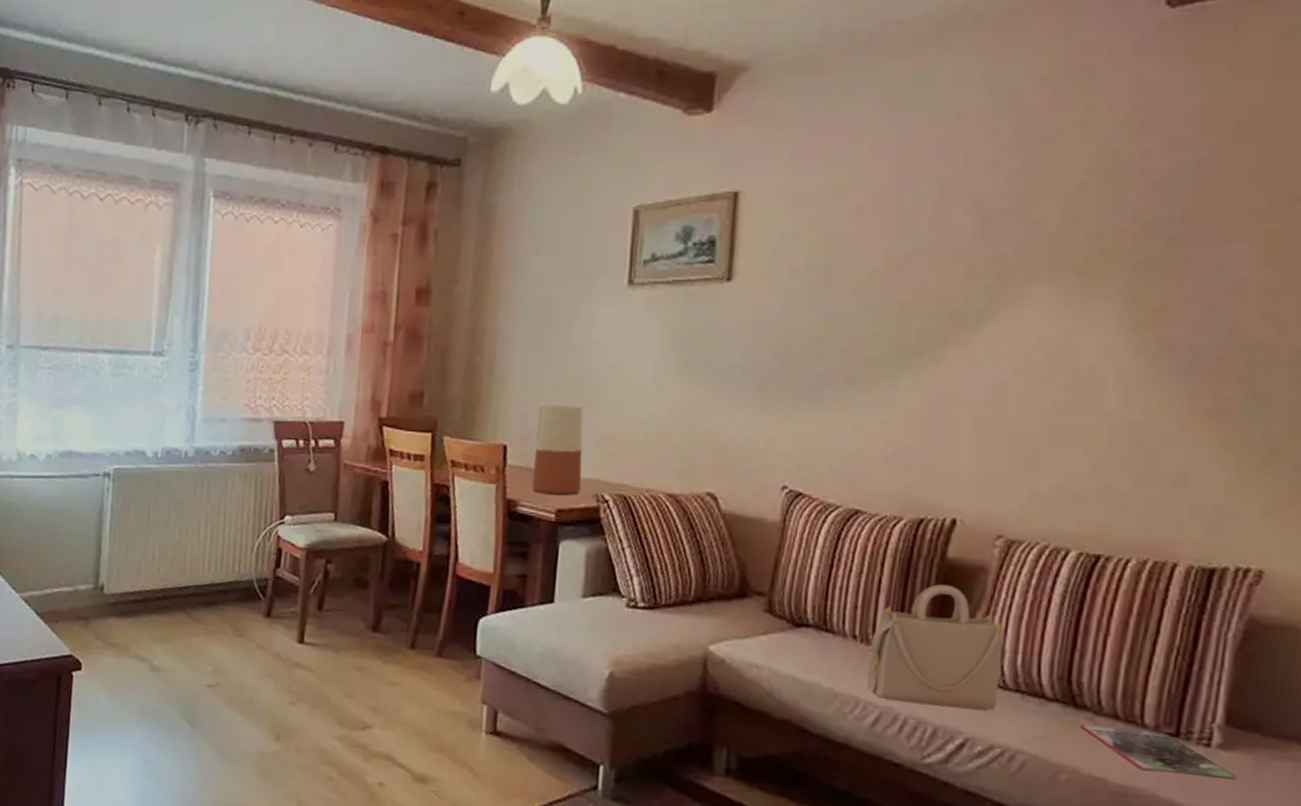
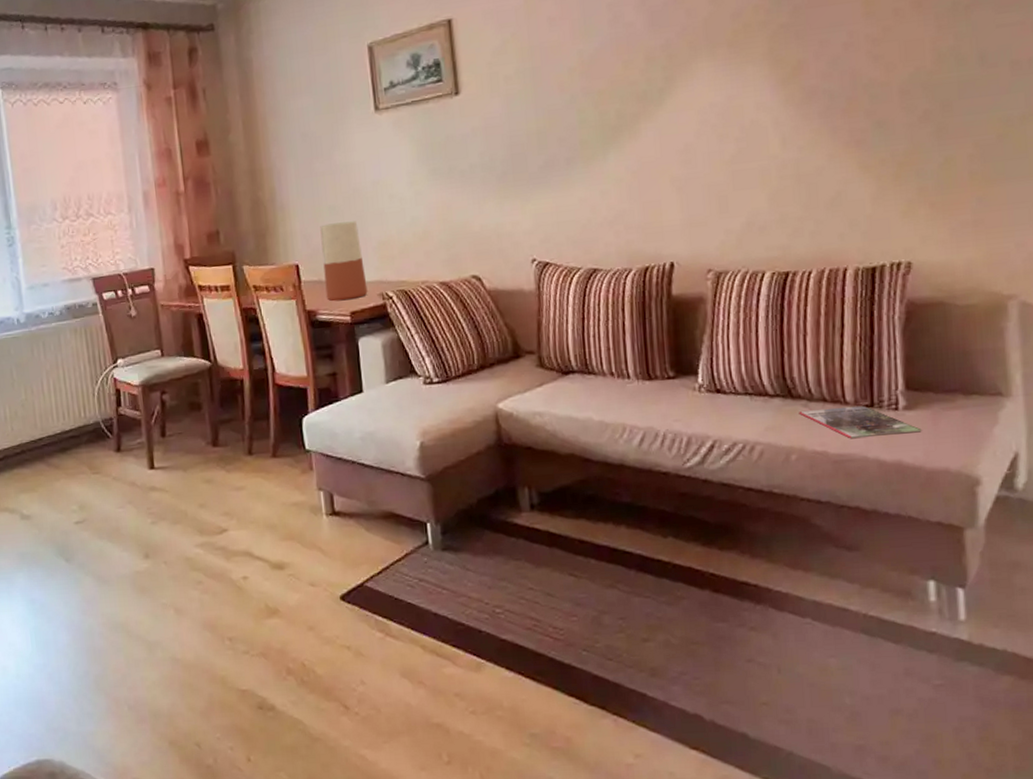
handbag: present [867,584,1007,710] -> none [626,317,733,421]

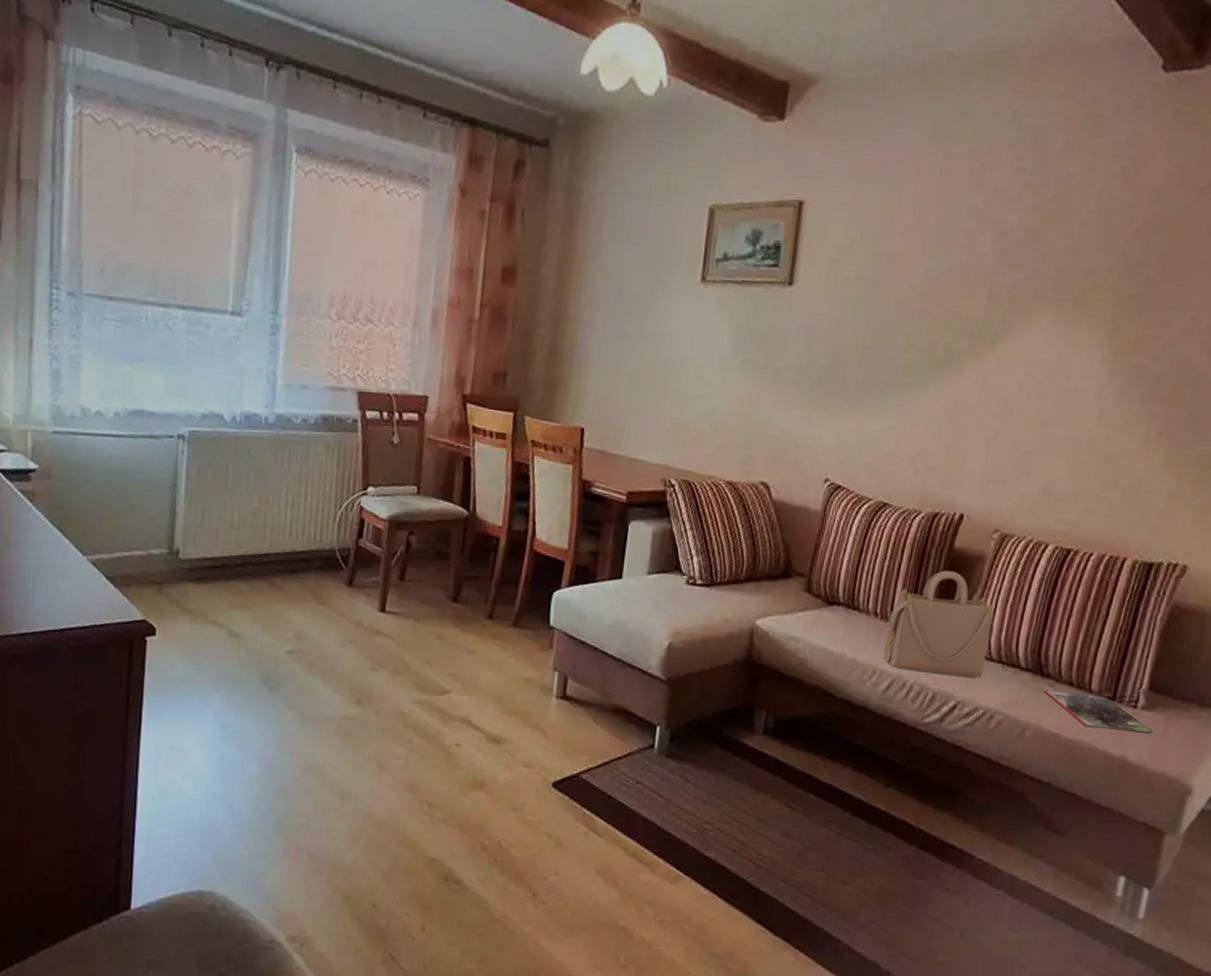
vase: present [320,221,368,301] -> none [606,391,656,479]
handbag: none [626,317,733,421] -> present [883,570,994,678]

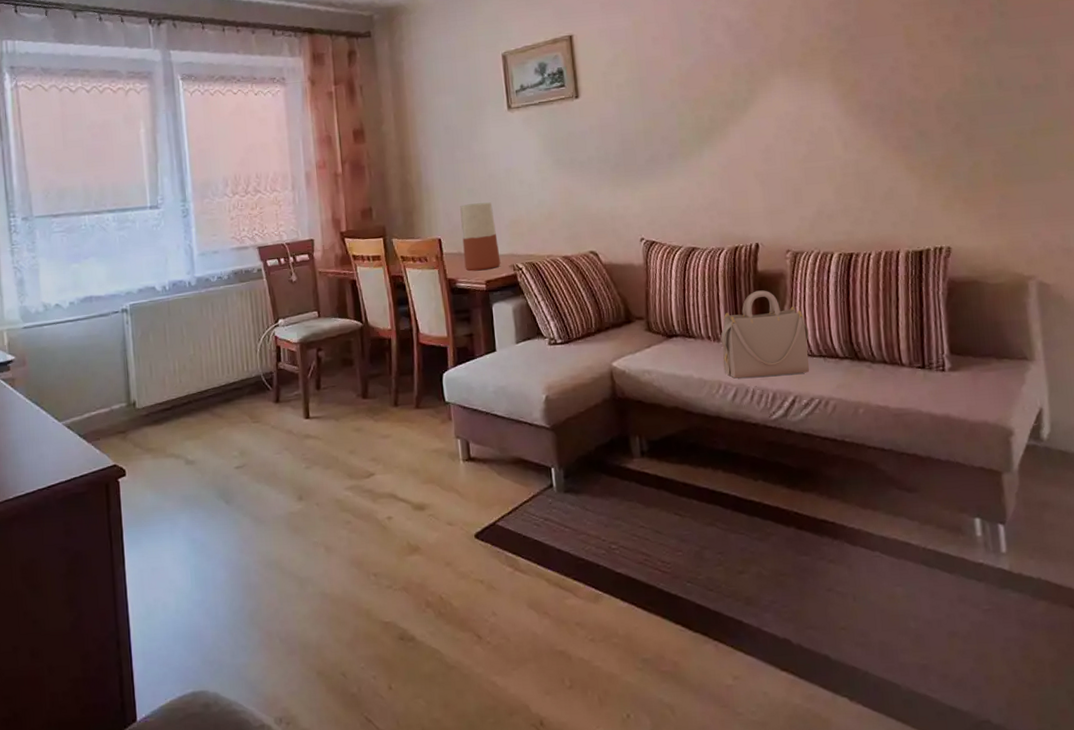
vase: none [606,391,656,479] -> present [460,202,501,271]
magazine: present [1044,690,1153,734] -> none [864,367,965,396]

